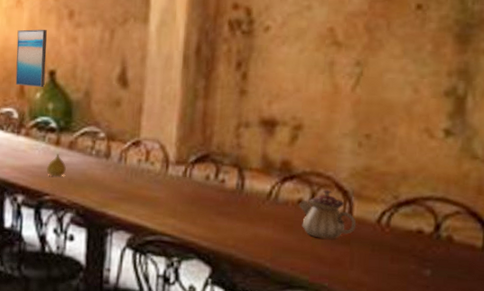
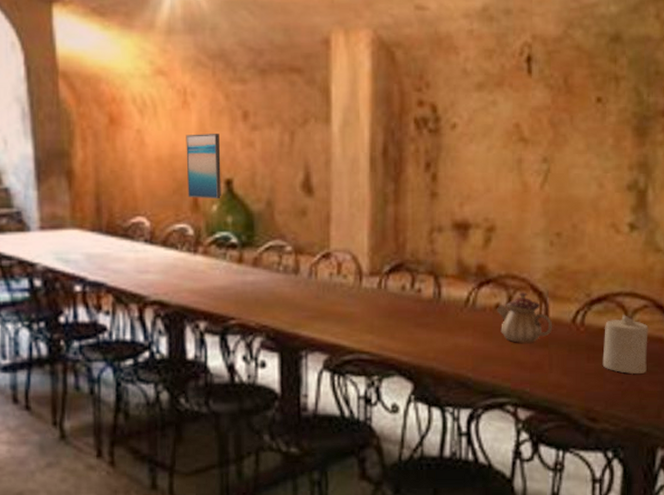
fruit: present [46,153,66,177] -> none [229,271,252,298]
candle: none [407,218,460,279] -> present [602,314,648,374]

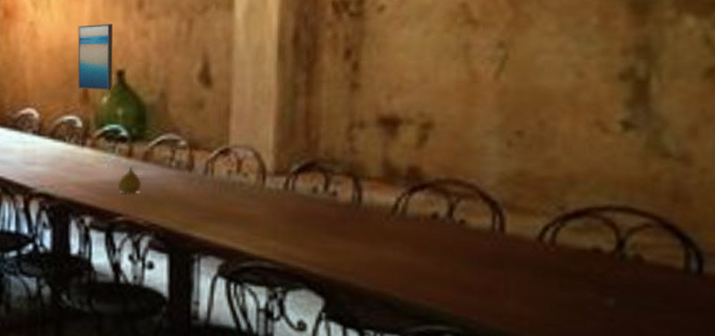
fruit: none [229,271,252,298] -> present [117,165,141,194]
teapot: present [496,292,553,343] -> none [433,200,511,262]
candle: present [602,314,648,374] -> none [582,233,652,311]

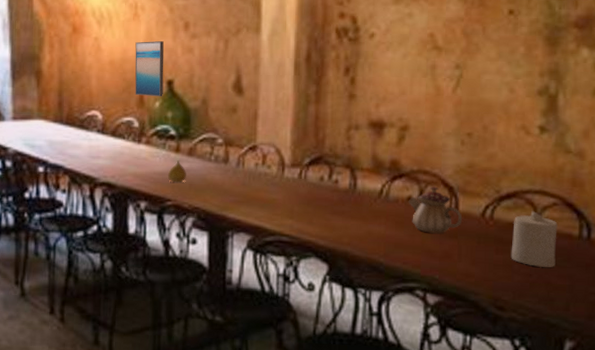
teapot: none [433,200,511,262] -> present [408,186,463,233]
candle: none [582,233,652,311] -> present [511,210,558,267]

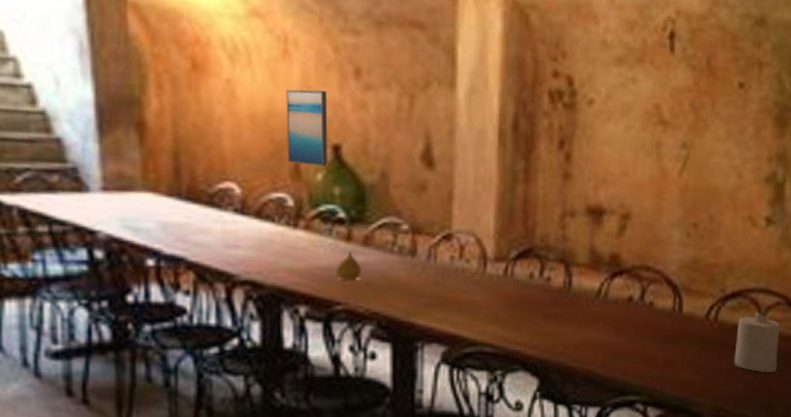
teapot: present [408,186,463,233] -> none [629,284,686,338]

